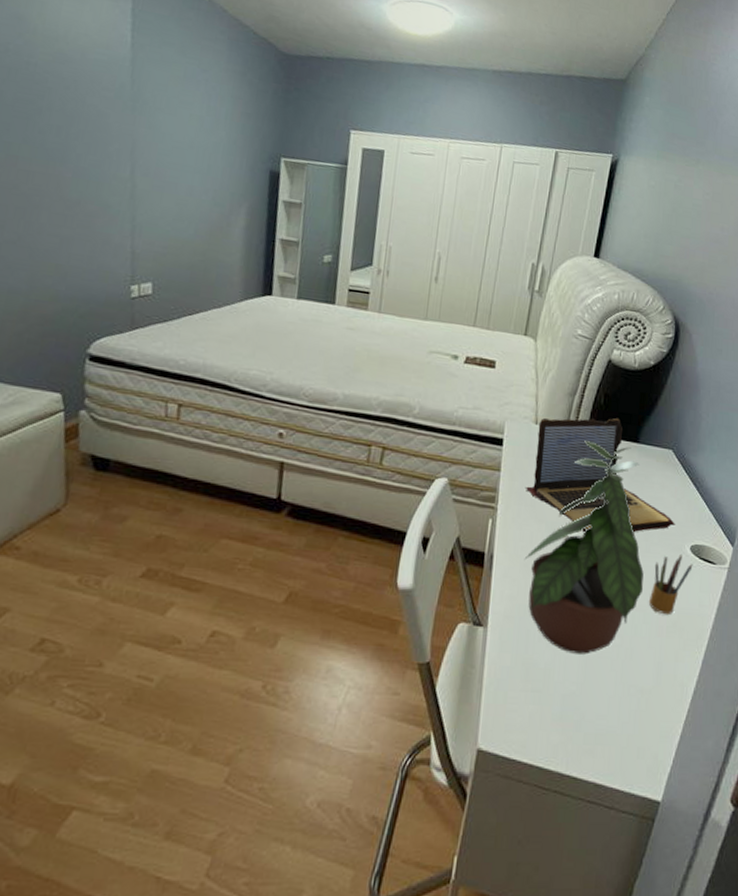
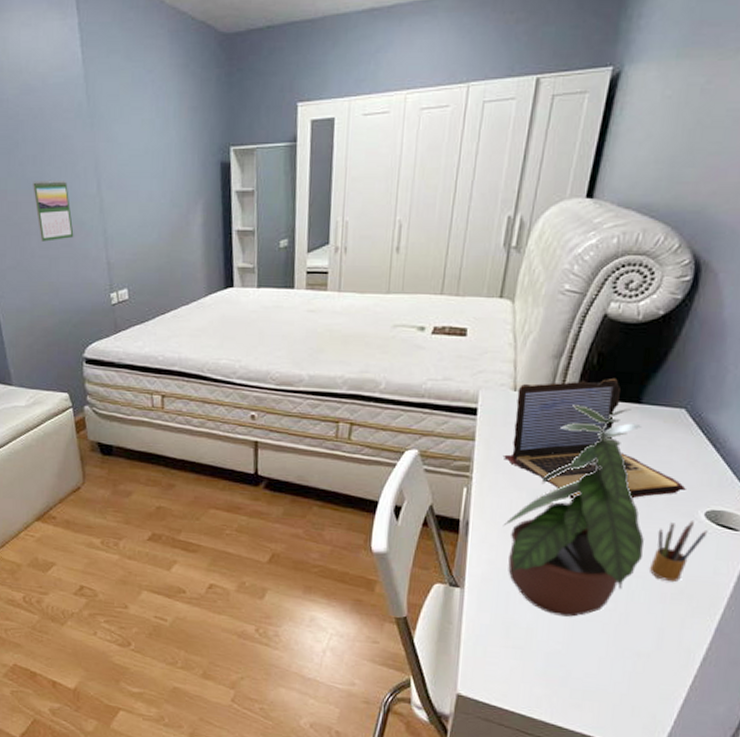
calendar: none [52,152,96,220] -> present [33,179,74,242]

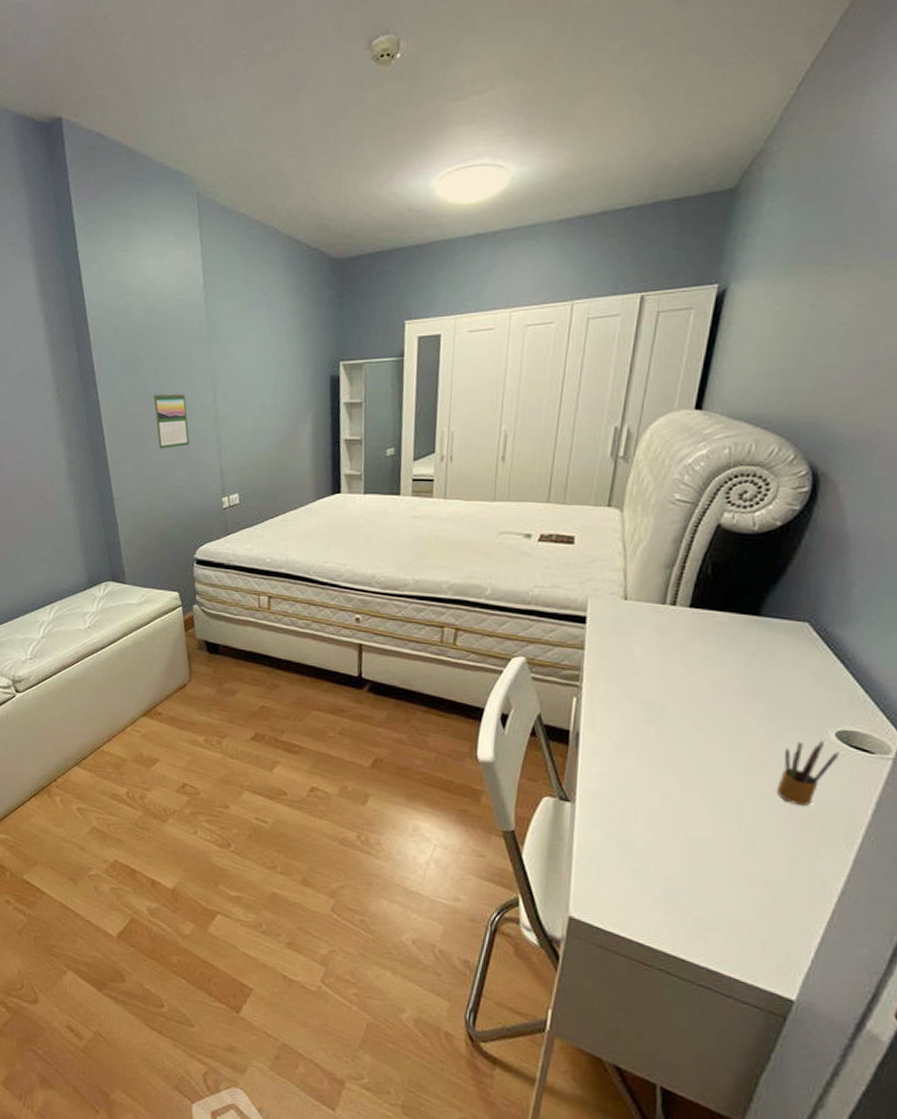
laptop: present [502,377,686,500] -> none [614,588,813,716]
potted plant: present [503,405,644,617] -> none [615,615,769,840]

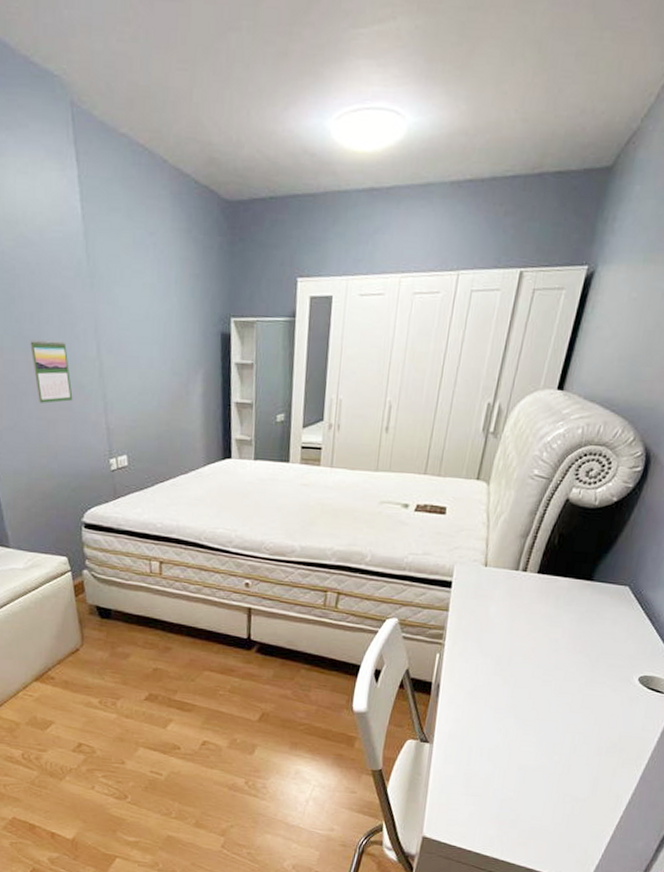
pencil box: present [776,739,840,807] -> none [590,684,640,738]

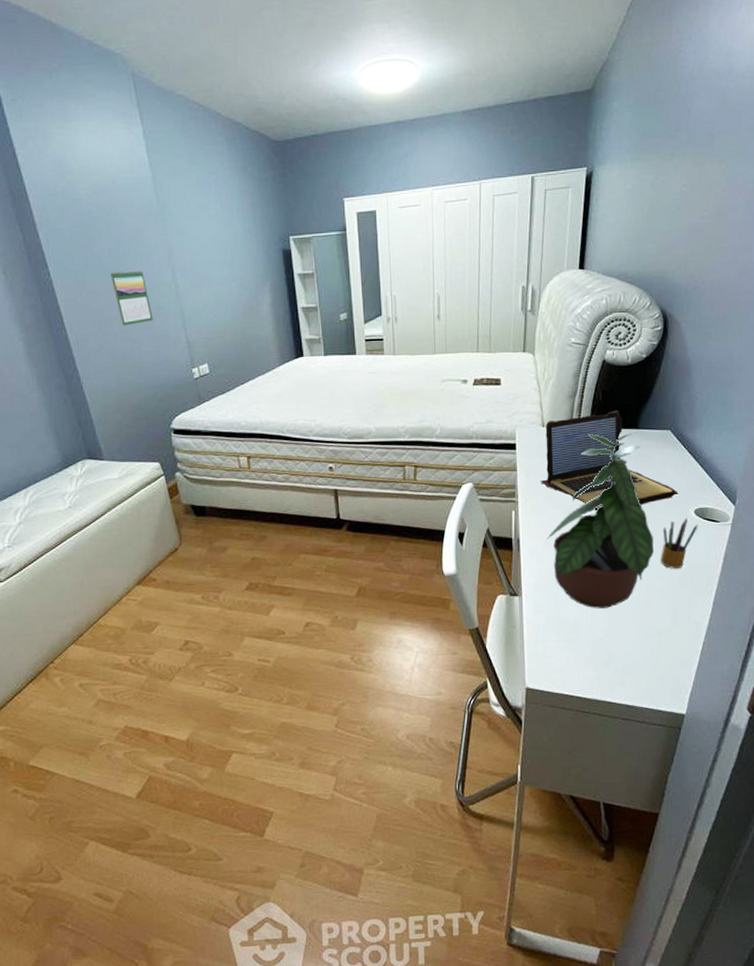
potted plant: none [469,580,592,768] -> present [546,434,654,609]
laptop: none [472,557,625,665] -> present [540,410,679,512]
pencil box: none [590,684,640,738] -> present [660,517,698,570]

